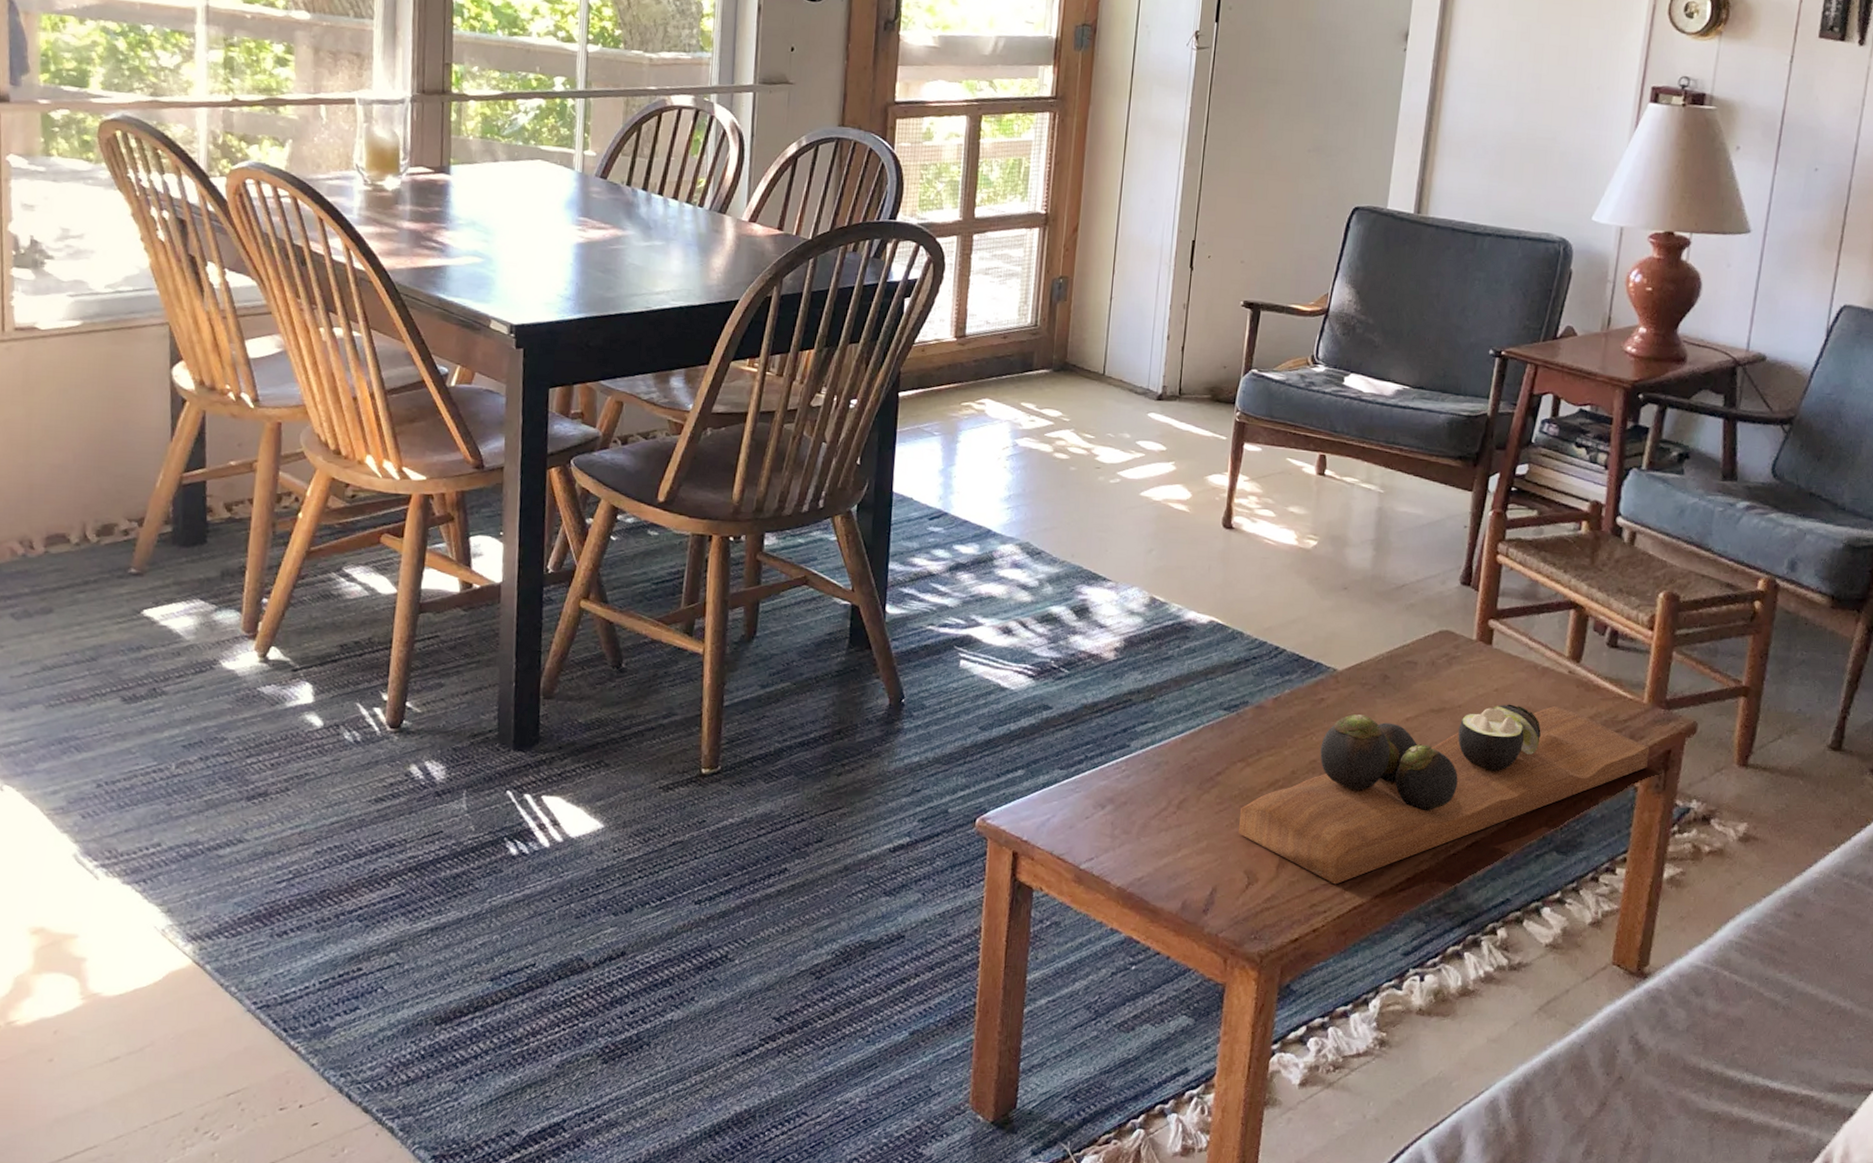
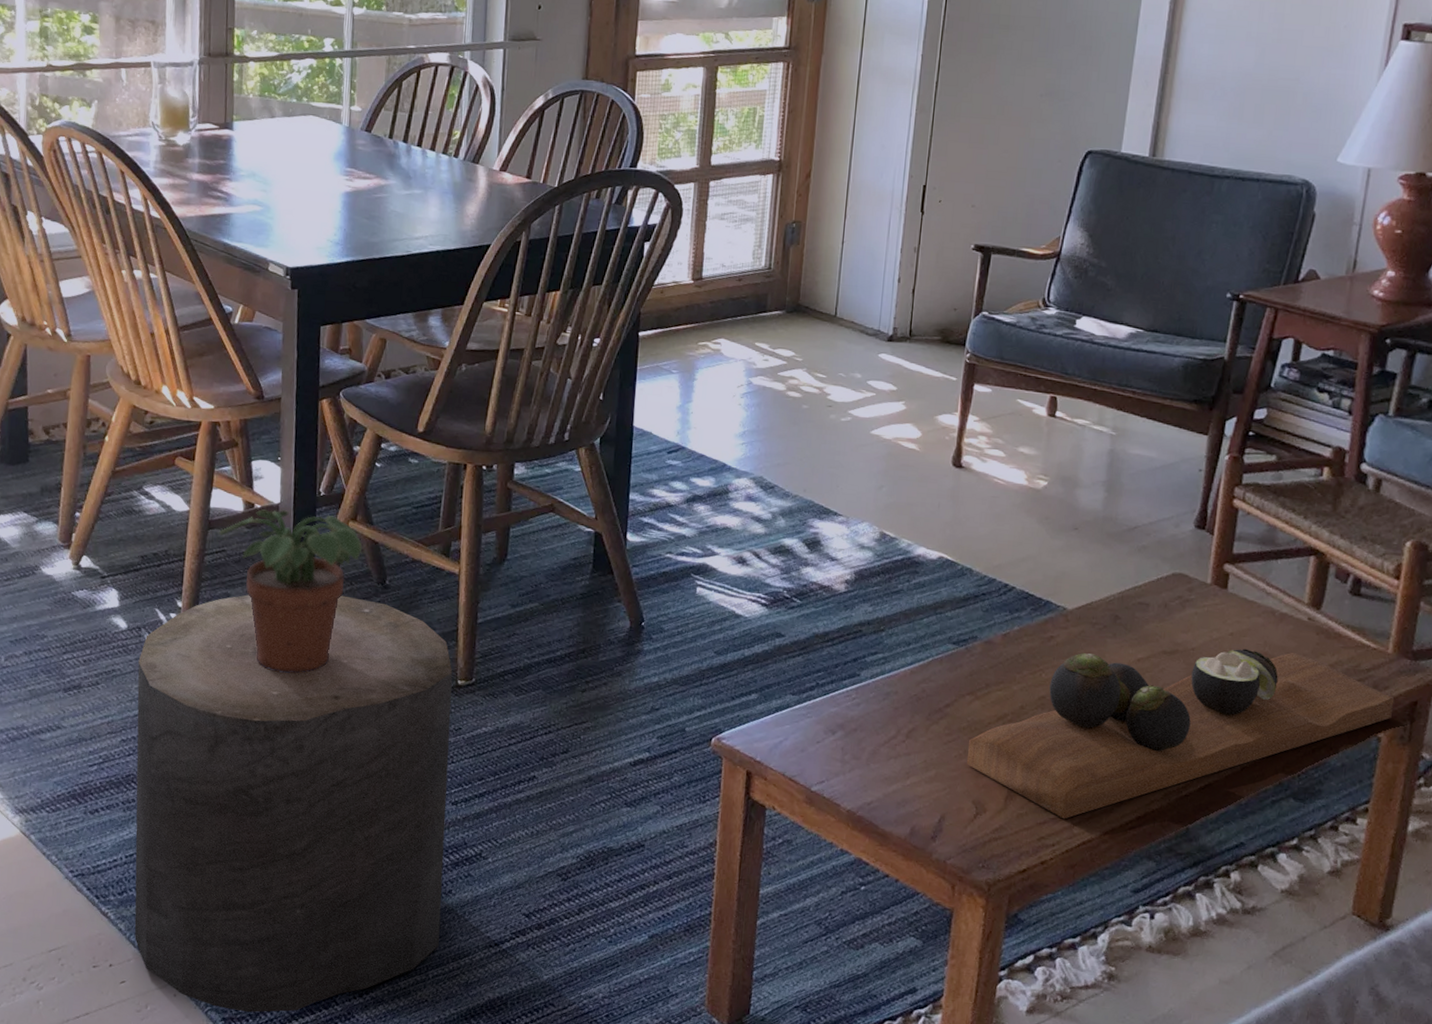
stool: none [329,681,696,1148] -> present [134,594,453,1013]
potted plant: none [431,589,595,769] -> present [219,509,362,674]

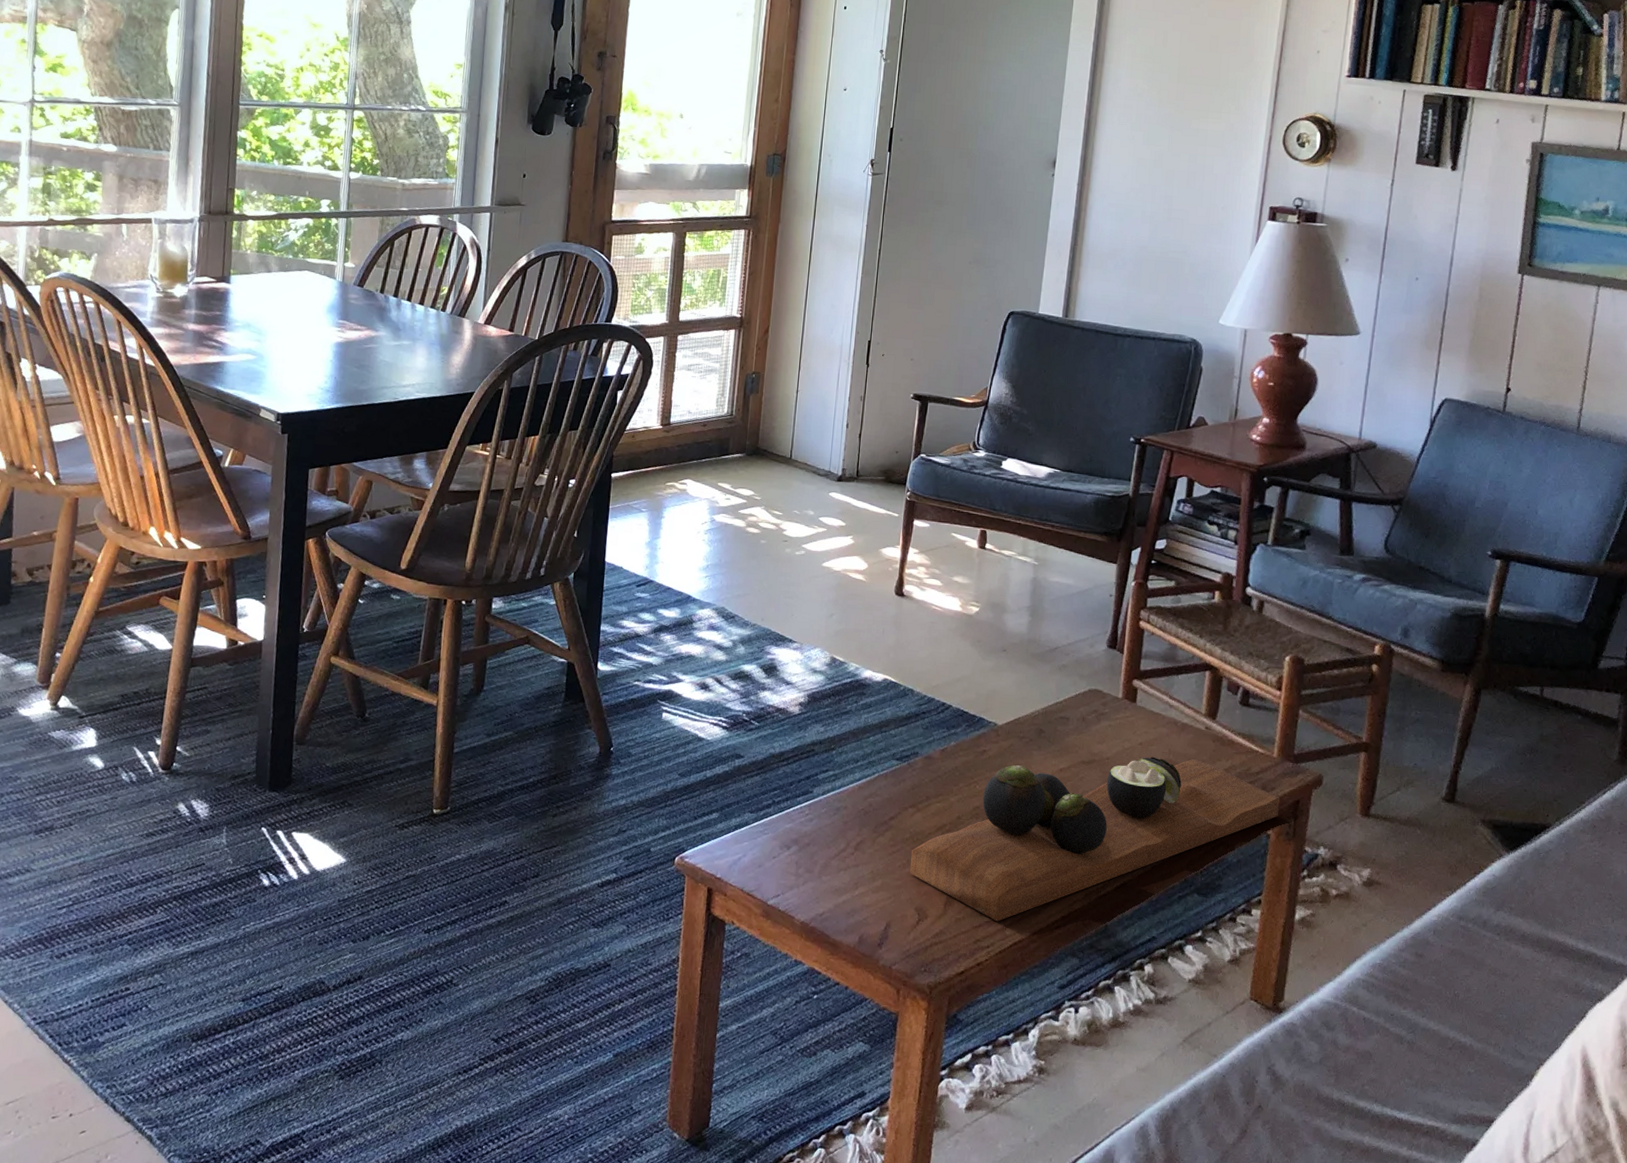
stool: present [134,594,453,1013] -> none [97,729,429,1156]
potted plant: present [219,509,362,674] -> none [201,646,343,808]

